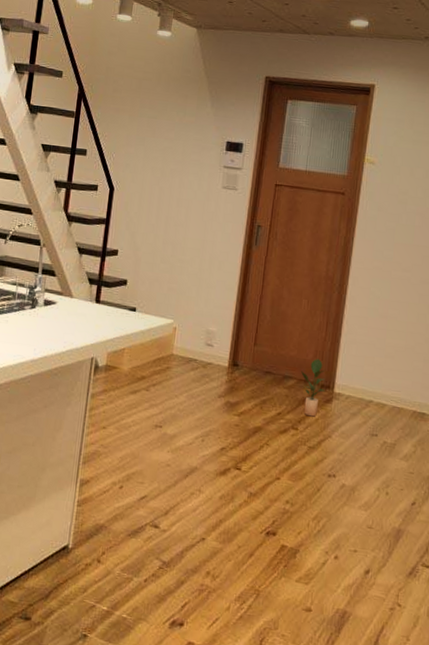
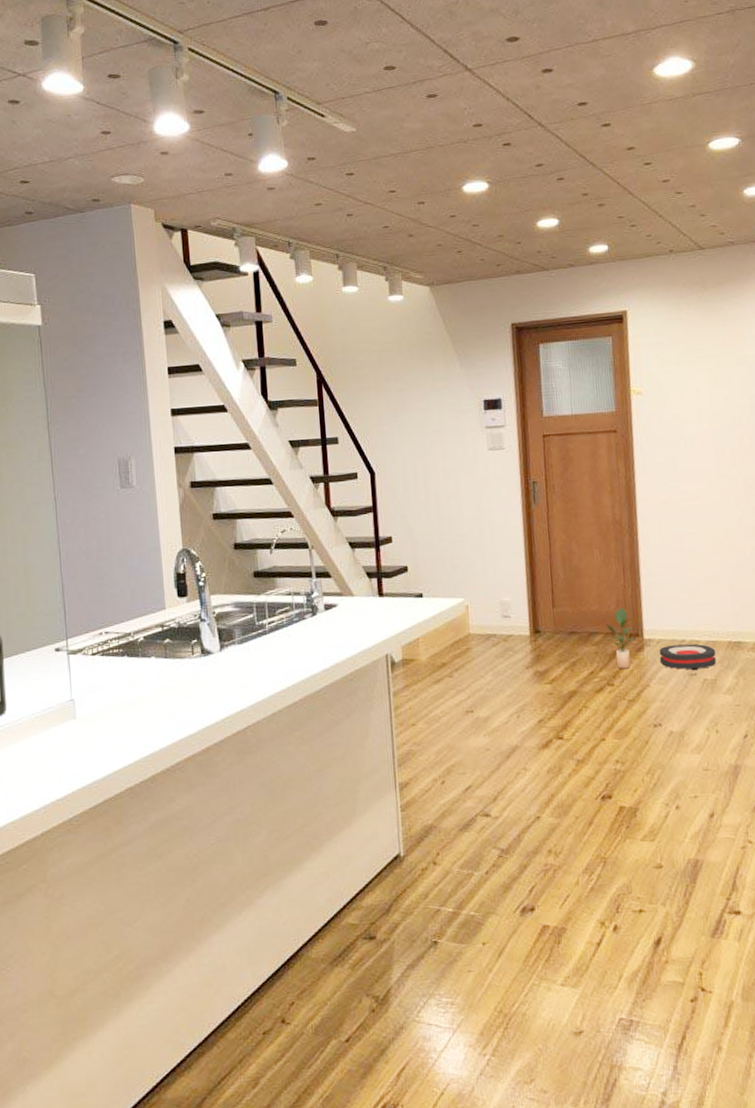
robot vacuum: none [345,403,400,431] -> present [659,643,716,670]

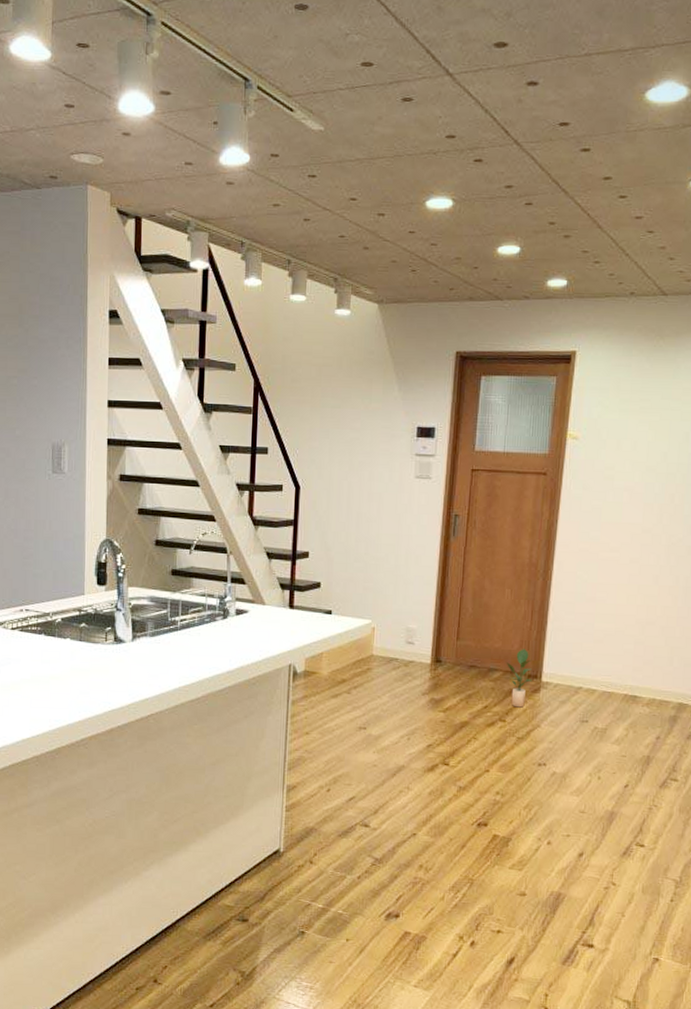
robot vacuum: present [659,643,716,670] -> none [554,691,611,717]

